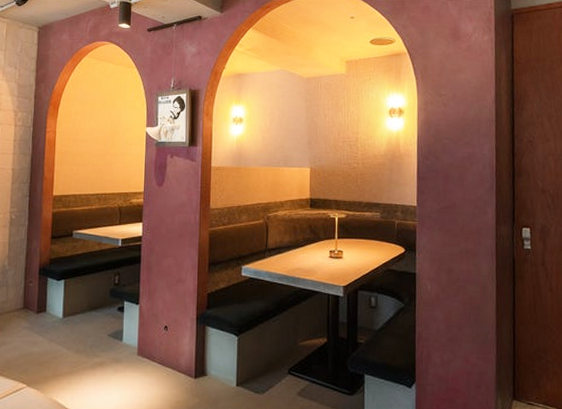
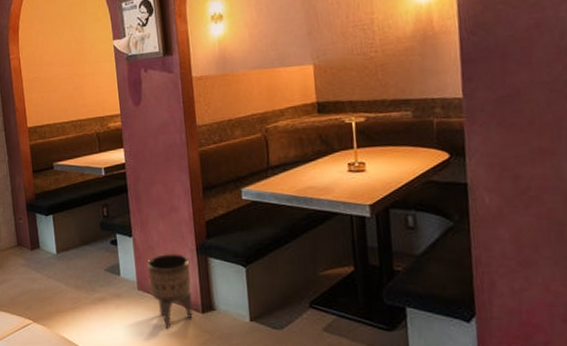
planter: none [149,321,189,393] -> present [147,253,193,329]

